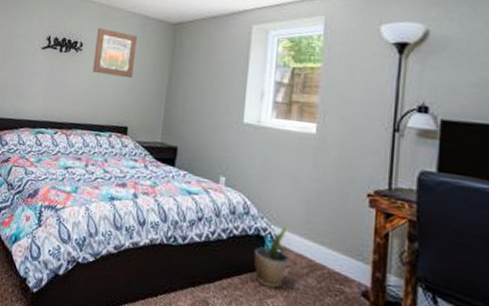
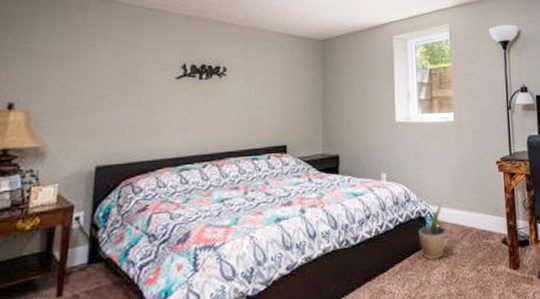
wall art: present [92,27,137,79] -> none [241,50,286,97]

